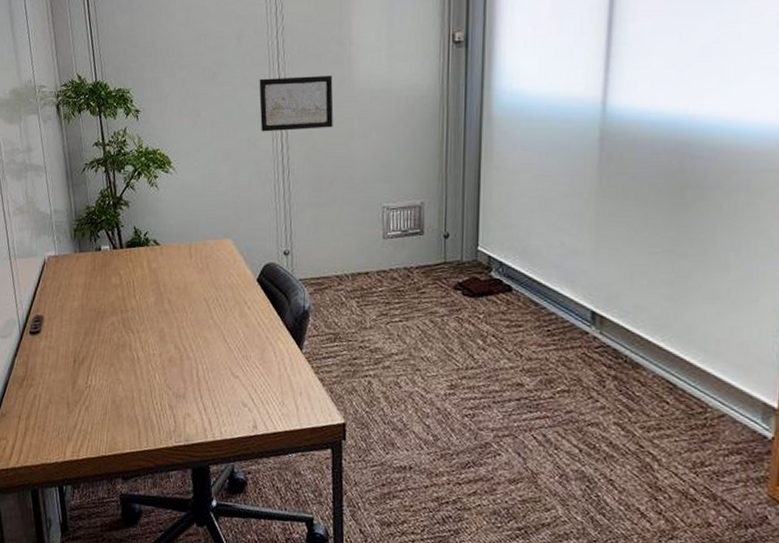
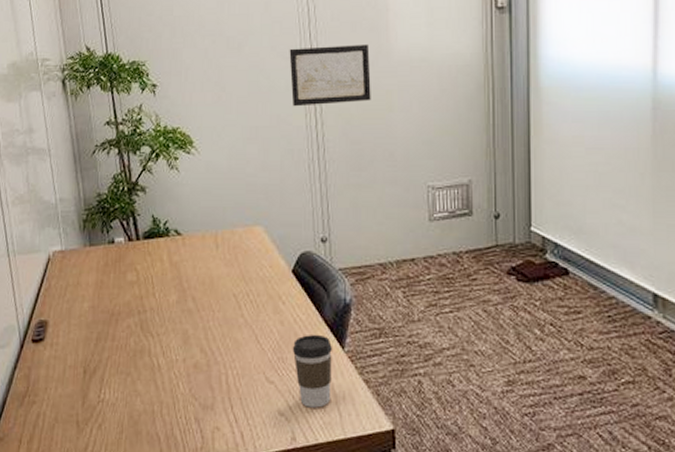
coffee cup: none [255,336,292,401] -> present [292,334,333,408]

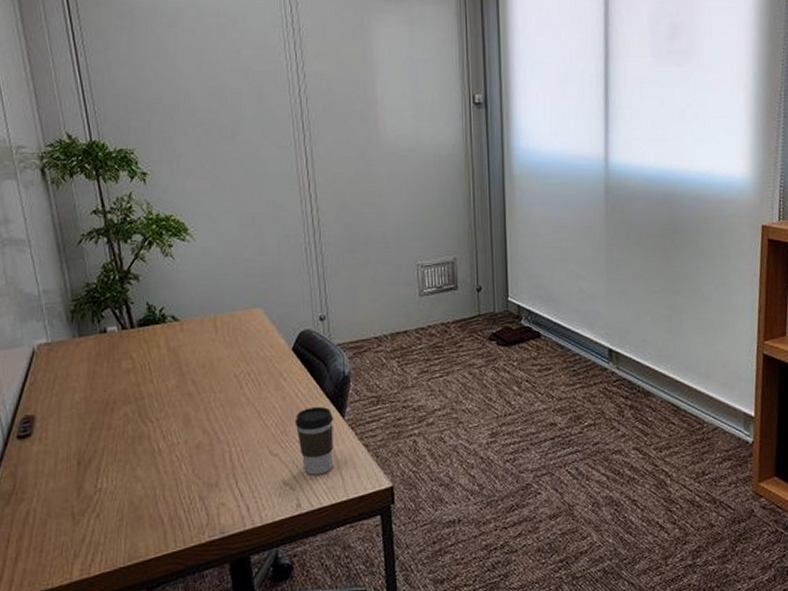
wall art: present [289,43,371,107] -> none [283,134,363,194]

